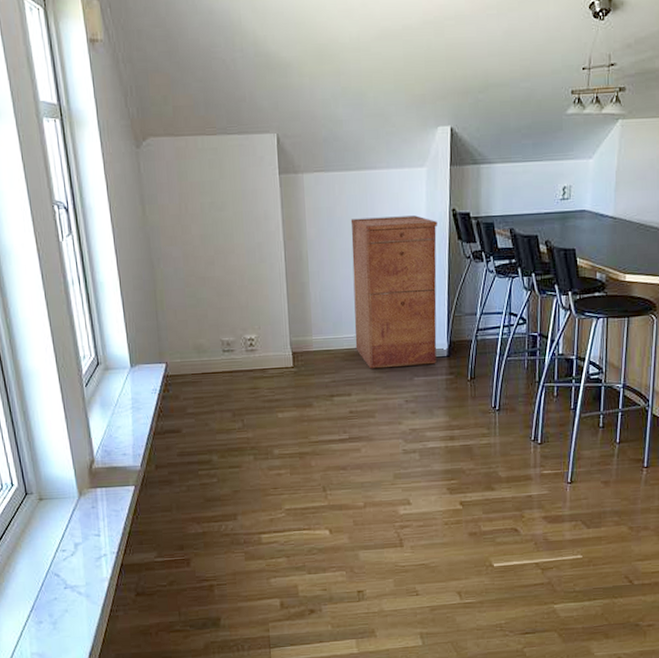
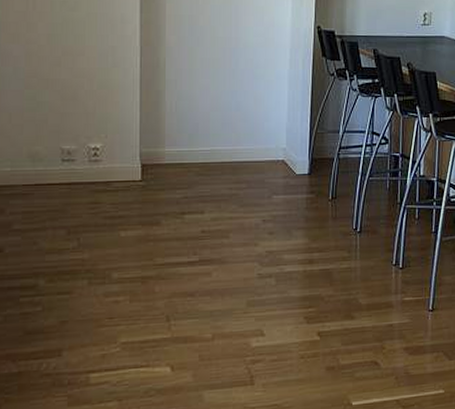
filing cabinet: present [350,215,437,369] -> none [211,29,302,185]

